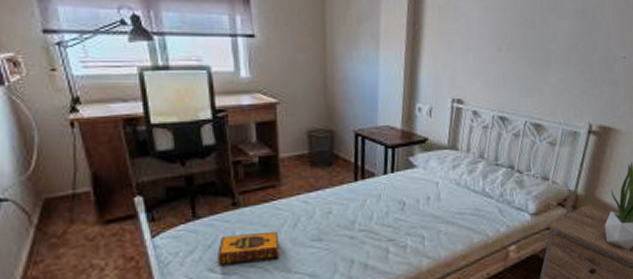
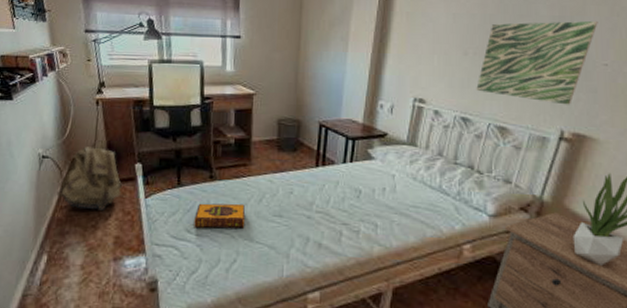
backpack: none [26,172,120,261] -> present [56,140,123,211]
wall art: none [511,14,616,98] -> present [476,20,598,105]

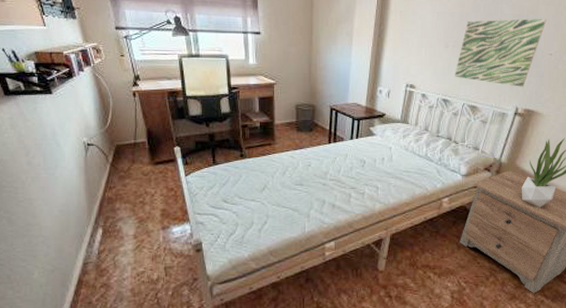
backpack: present [56,140,123,211] -> none [105,128,165,188]
hardback book: present [194,203,246,228] -> none [229,176,273,198]

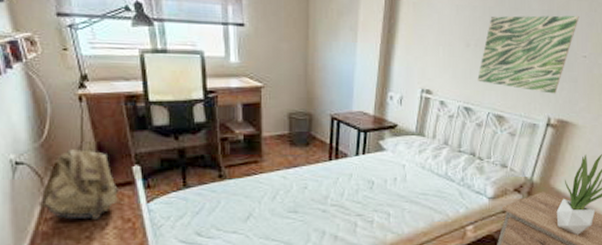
backpack: none [105,128,165,188] -> present [38,142,120,220]

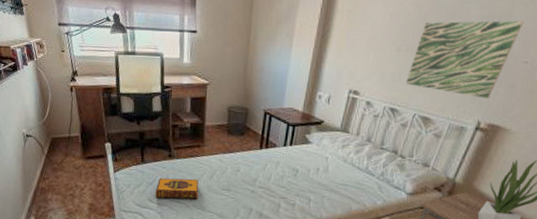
backpack: present [38,142,120,220] -> none [40,122,95,182]
hardback book: none [204,202,260,230] -> present [155,177,199,200]

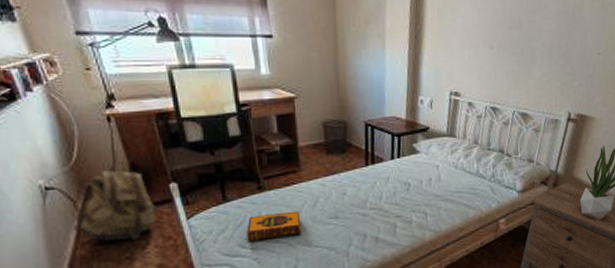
backpack: none [40,122,95,182] -> present [73,162,158,241]
wall art: present [406,20,524,99] -> none [502,14,593,90]

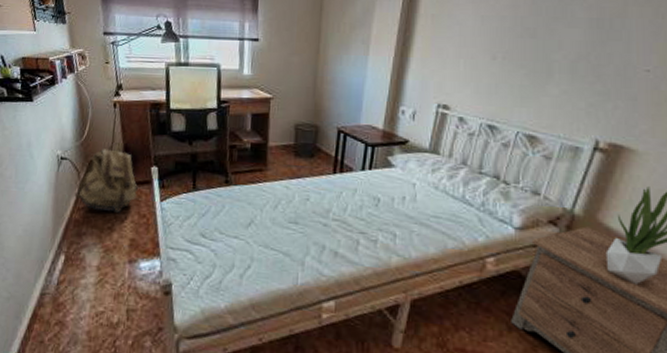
hardback book: present [247,210,302,241] -> none [208,207,261,234]

